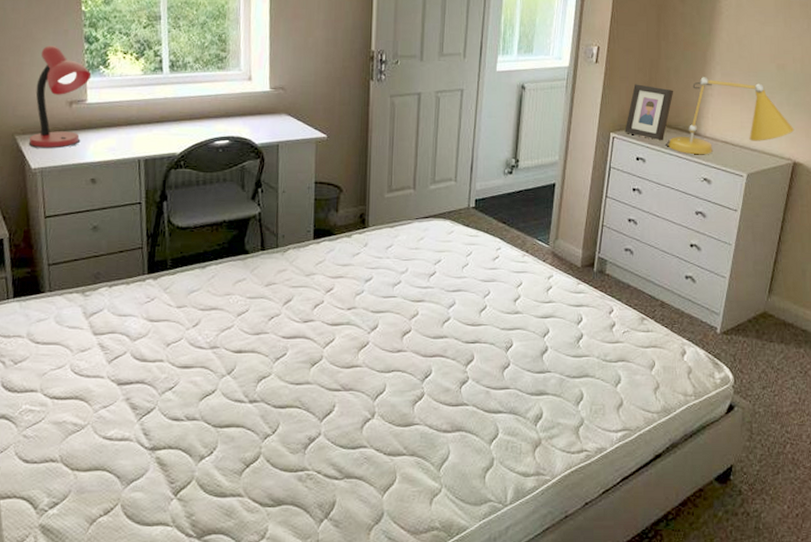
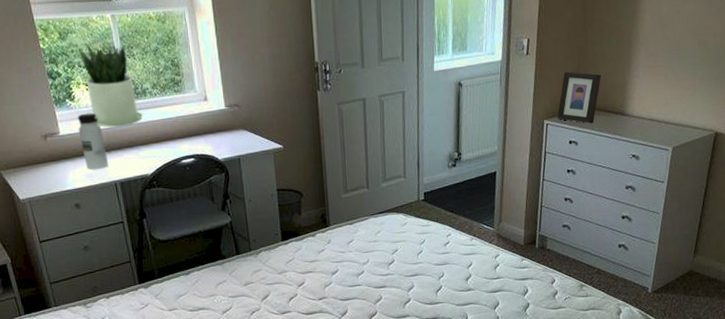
desk lamp: present [28,46,92,149] -> none [10,84,60,181]
water bottle: none [107,82,136,144] -> present [77,113,109,171]
planter: none [122,11,180,100] -> present [79,44,143,128]
table lamp: present [666,77,795,155] -> none [596,59,716,134]

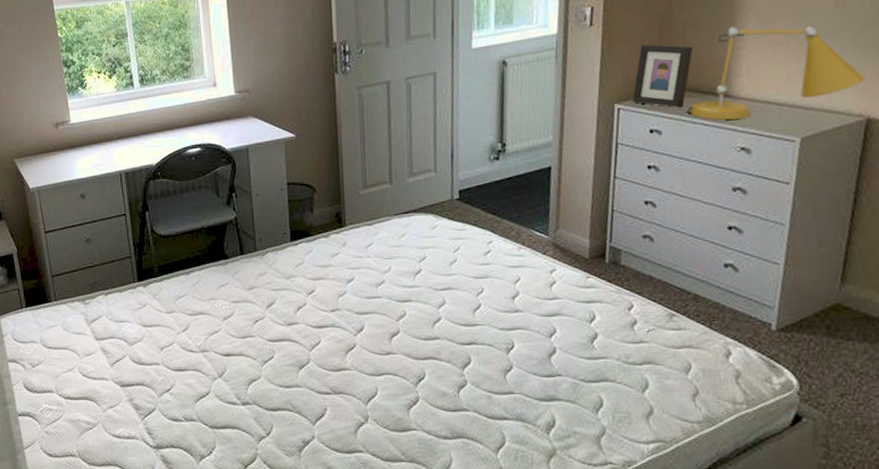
water bottle: present [77,113,109,171] -> none [88,100,115,160]
planter: present [79,44,143,128] -> none [93,31,151,116]
table lamp: none [596,59,716,134] -> present [687,26,866,121]

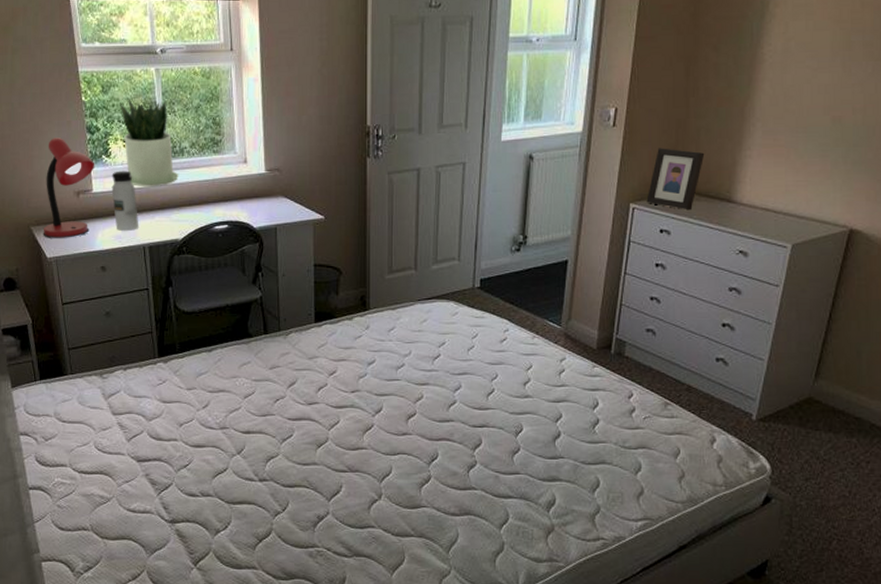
desk lamp: none [25,73,72,169] -> present [43,138,95,238]
water bottle: none [88,100,115,160] -> present [111,171,139,232]
planter: none [93,31,151,116] -> present [120,99,178,187]
table lamp: present [687,26,866,121] -> none [694,136,852,225]

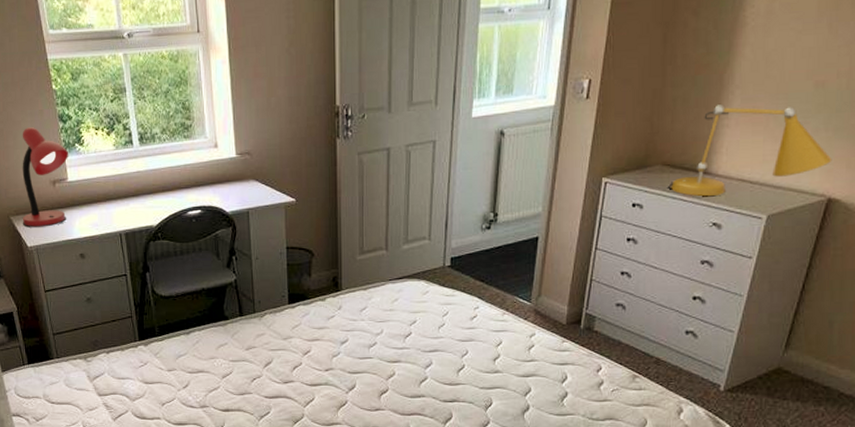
water bottle: present [111,171,139,232] -> none [85,158,115,220]
planter: present [120,99,178,187] -> none [90,85,151,175]
picture frame: present [646,148,705,211] -> none [619,119,681,184]
table lamp: none [694,136,852,225] -> present [668,104,832,197]

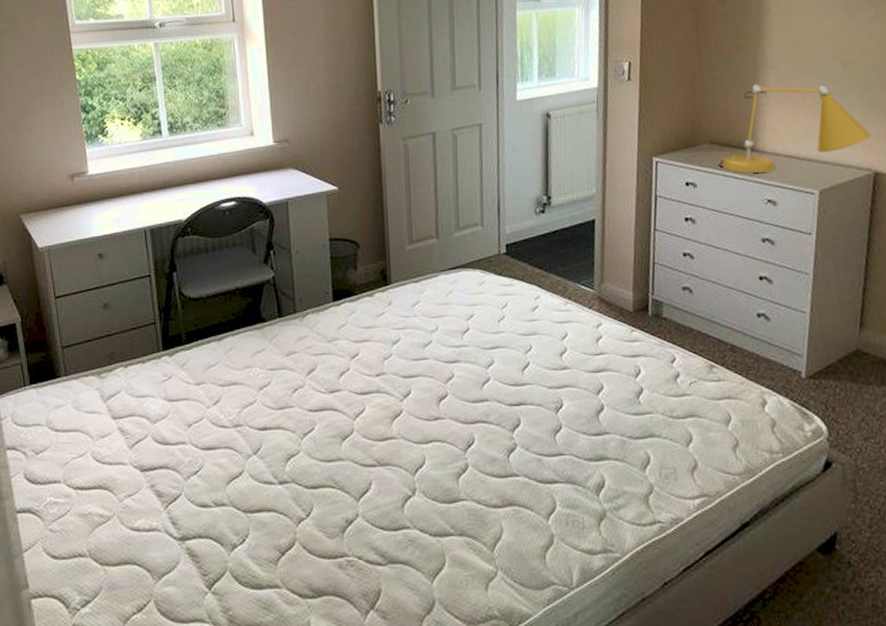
desk lamp: present [22,127,69,228] -> none [33,118,91,226]

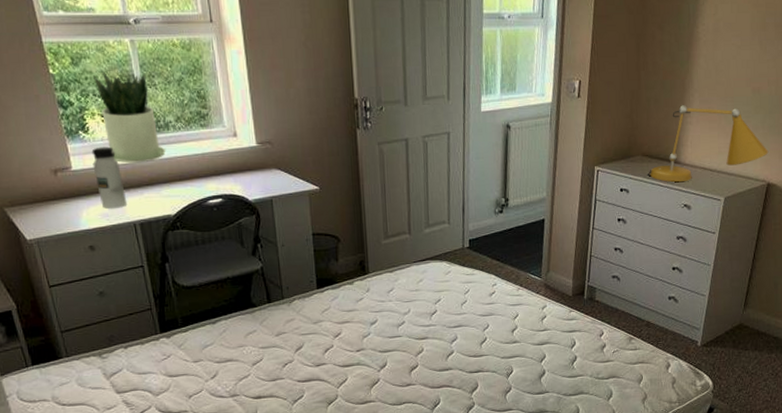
water bottle: none [109,150,140,215] -> present [91,146,128,210]
planter: none [117,75,181,167] -> present [93,71,166,164]

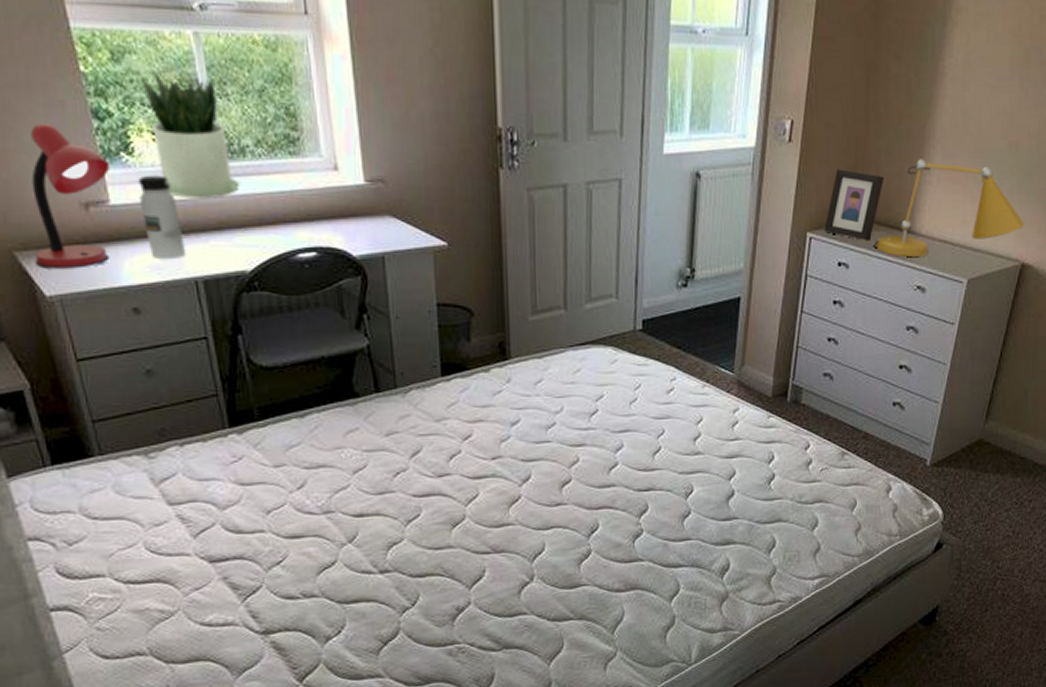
desk lamp: none [15,113,72,220] -> present [30,123,111,269]
picture frame: none [608,116,655,171] -> present [824,169,885,241]

